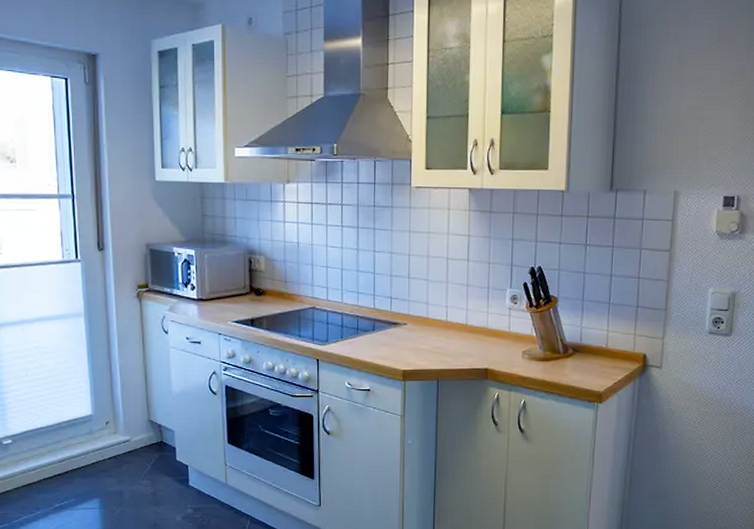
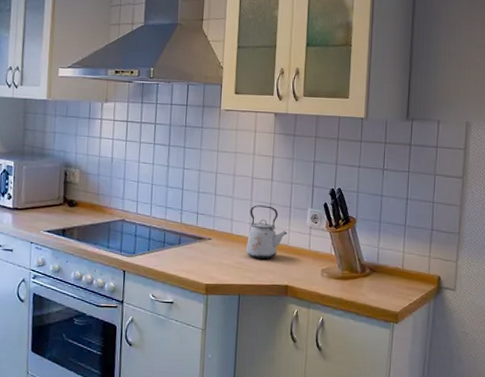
kettle: none [443,287,487,343] -> present [246,205,288,259]

